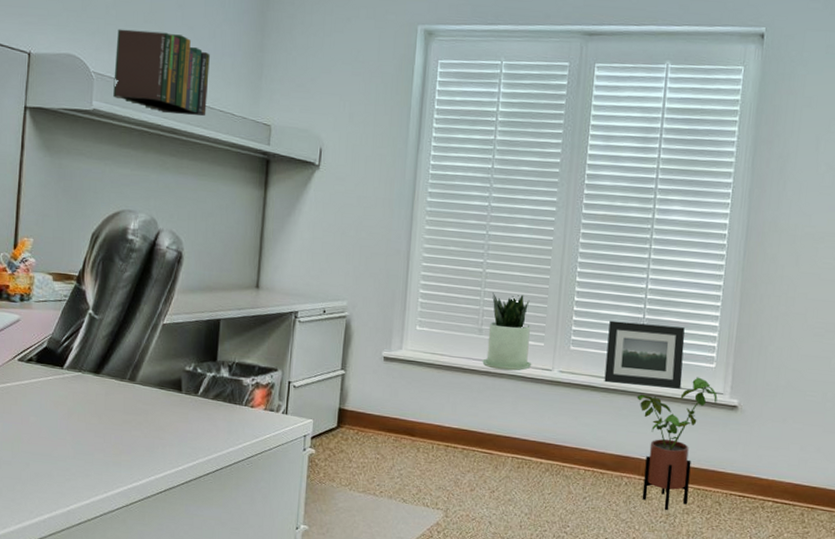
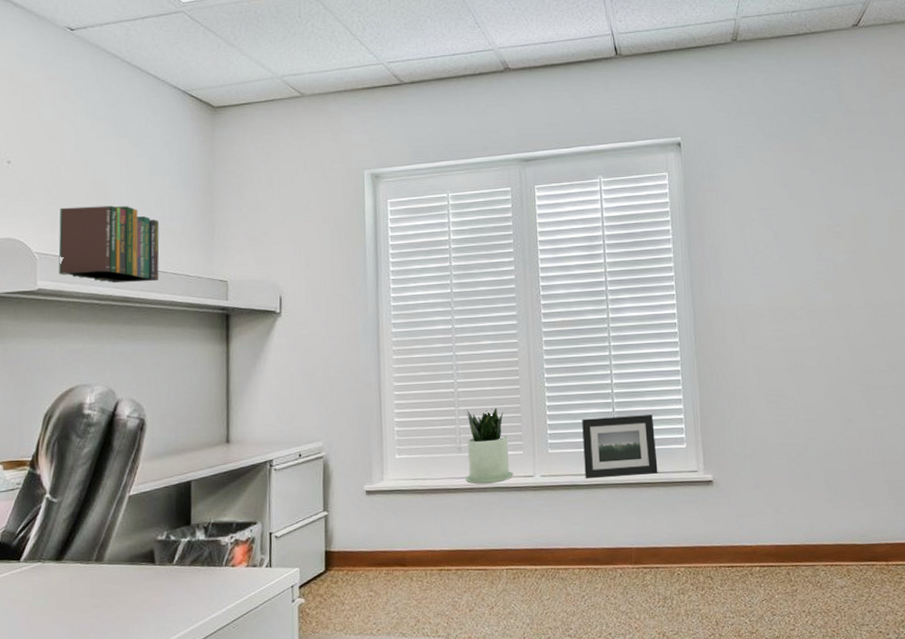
house plant: present [637,377,718,511] -> none [618,459,693,595]

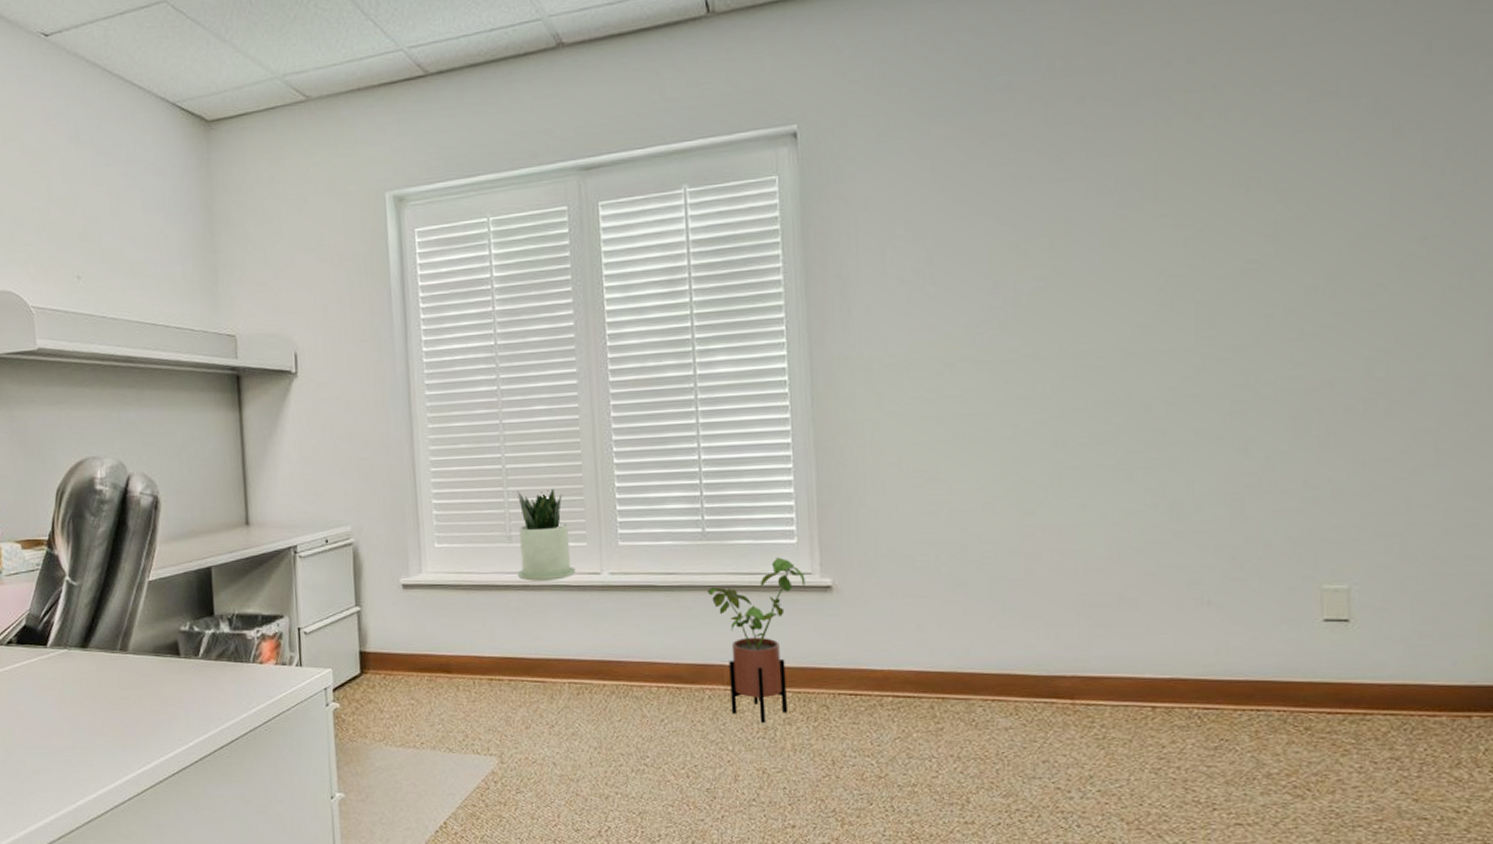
books: present [58,205,160,284] -> none [52,248,162,341]
picture frame: present [582,415,658,479] -> none [661,500,759,579]
house plant: none [618,459,693,595] -> present [707,557,806,724]

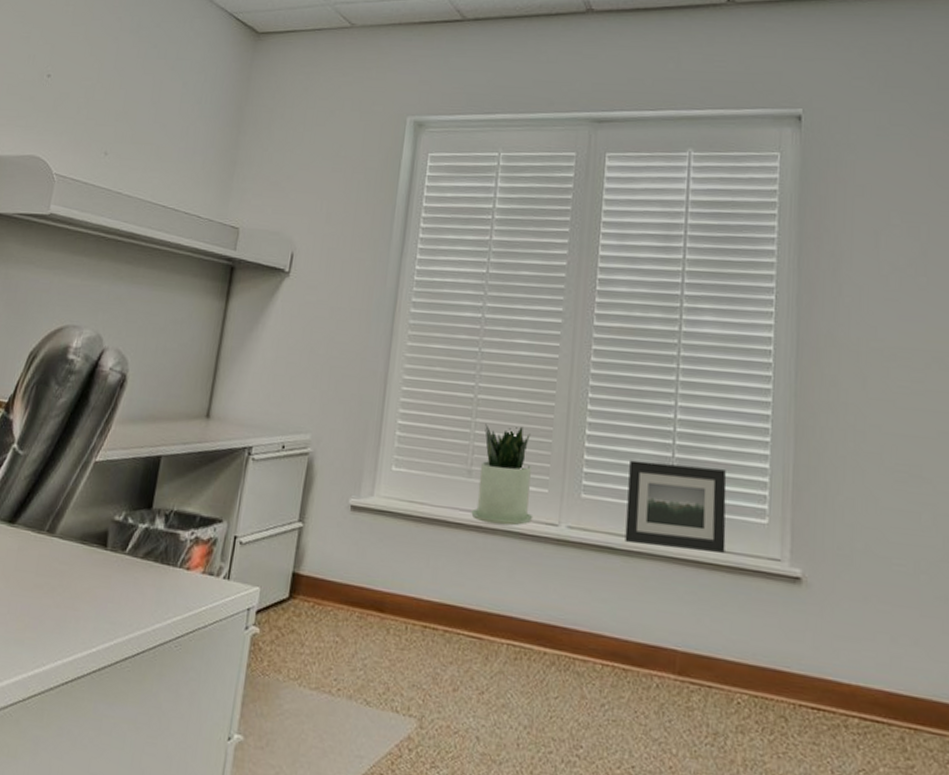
picture frame: none [661,500,759,579] -> present [625,460,727,553]
house plant: present [707,557,806,724] -> none [668,536,774,728]

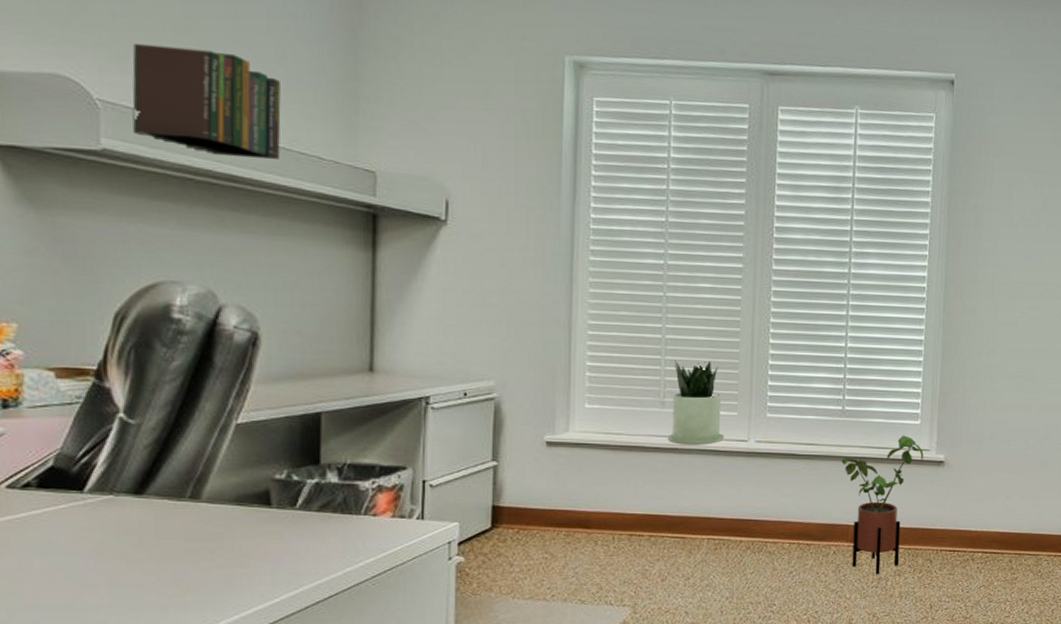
books: none [73,128,180,219] -> present [132,43,281,159]
picture frame: present [625,460,727,553] -> none [805,383,888,450]
house plant: none [668,536,774,728] -> present [841,435,924,575]

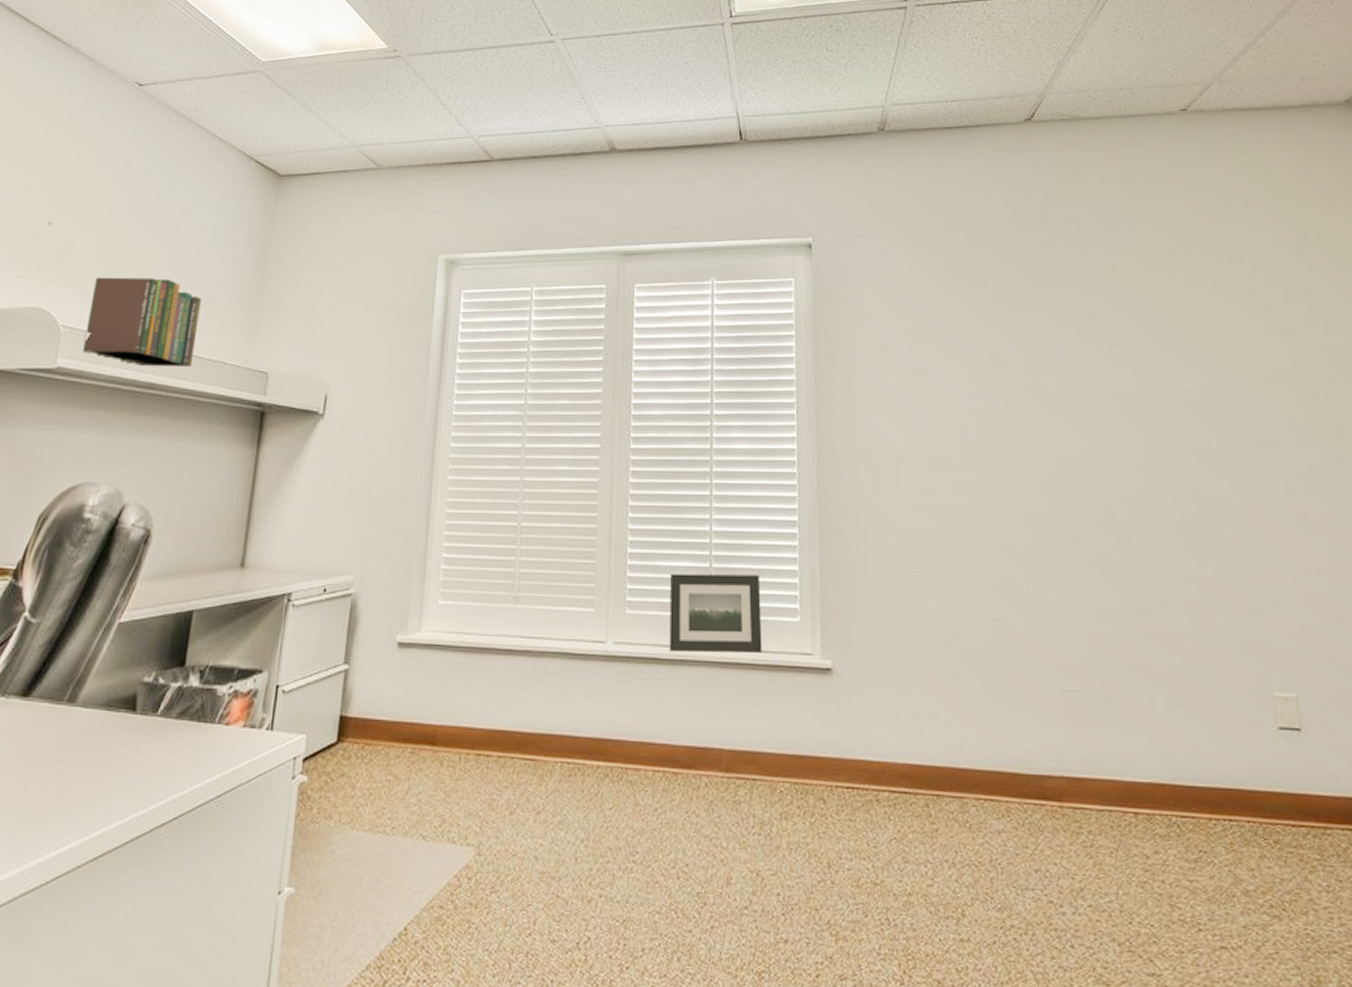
planter: present [667,361,725,445] -> none [520,550,581,647]
picture frame: none [805,383,888,450] -> present [669,573,762,653]
house plant: present [841,435,924,575] -> none [710,635,807,818]

